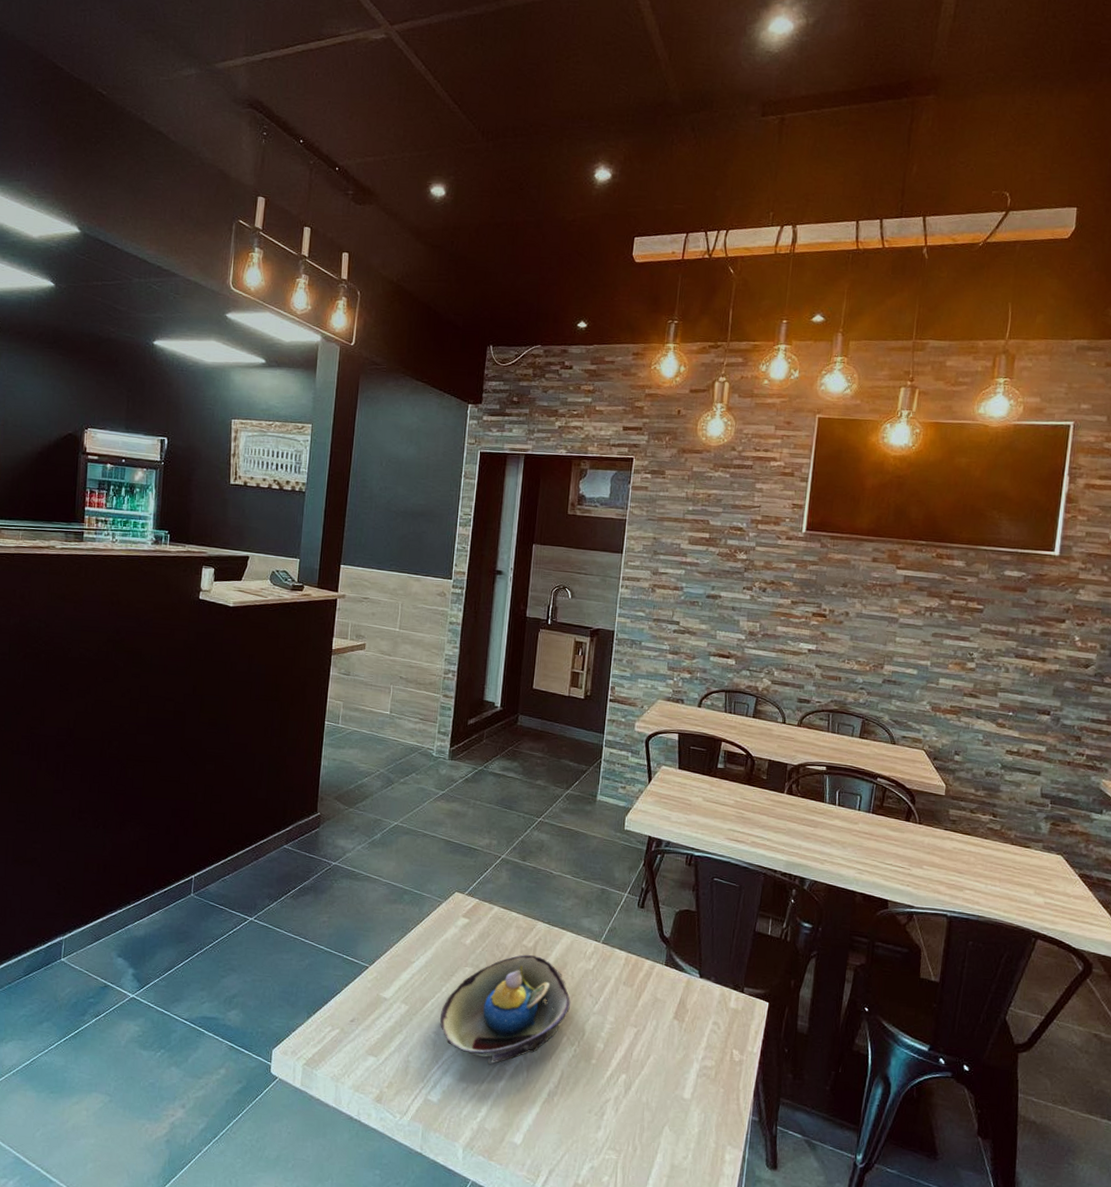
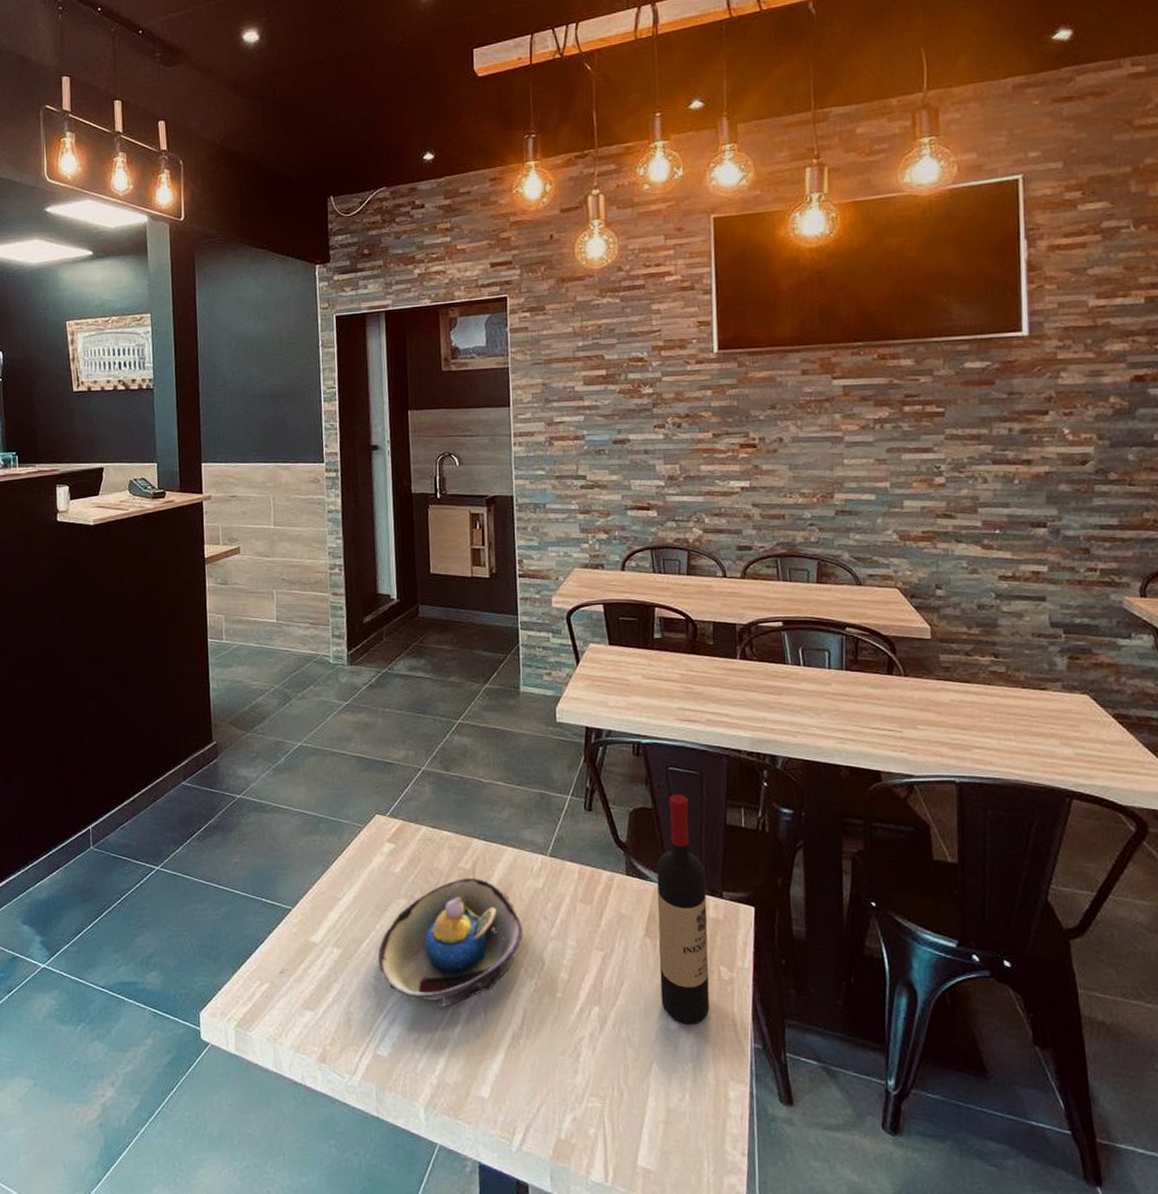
wine bottle: none [680,901,733,1097] -> present [656,793,710,1026]

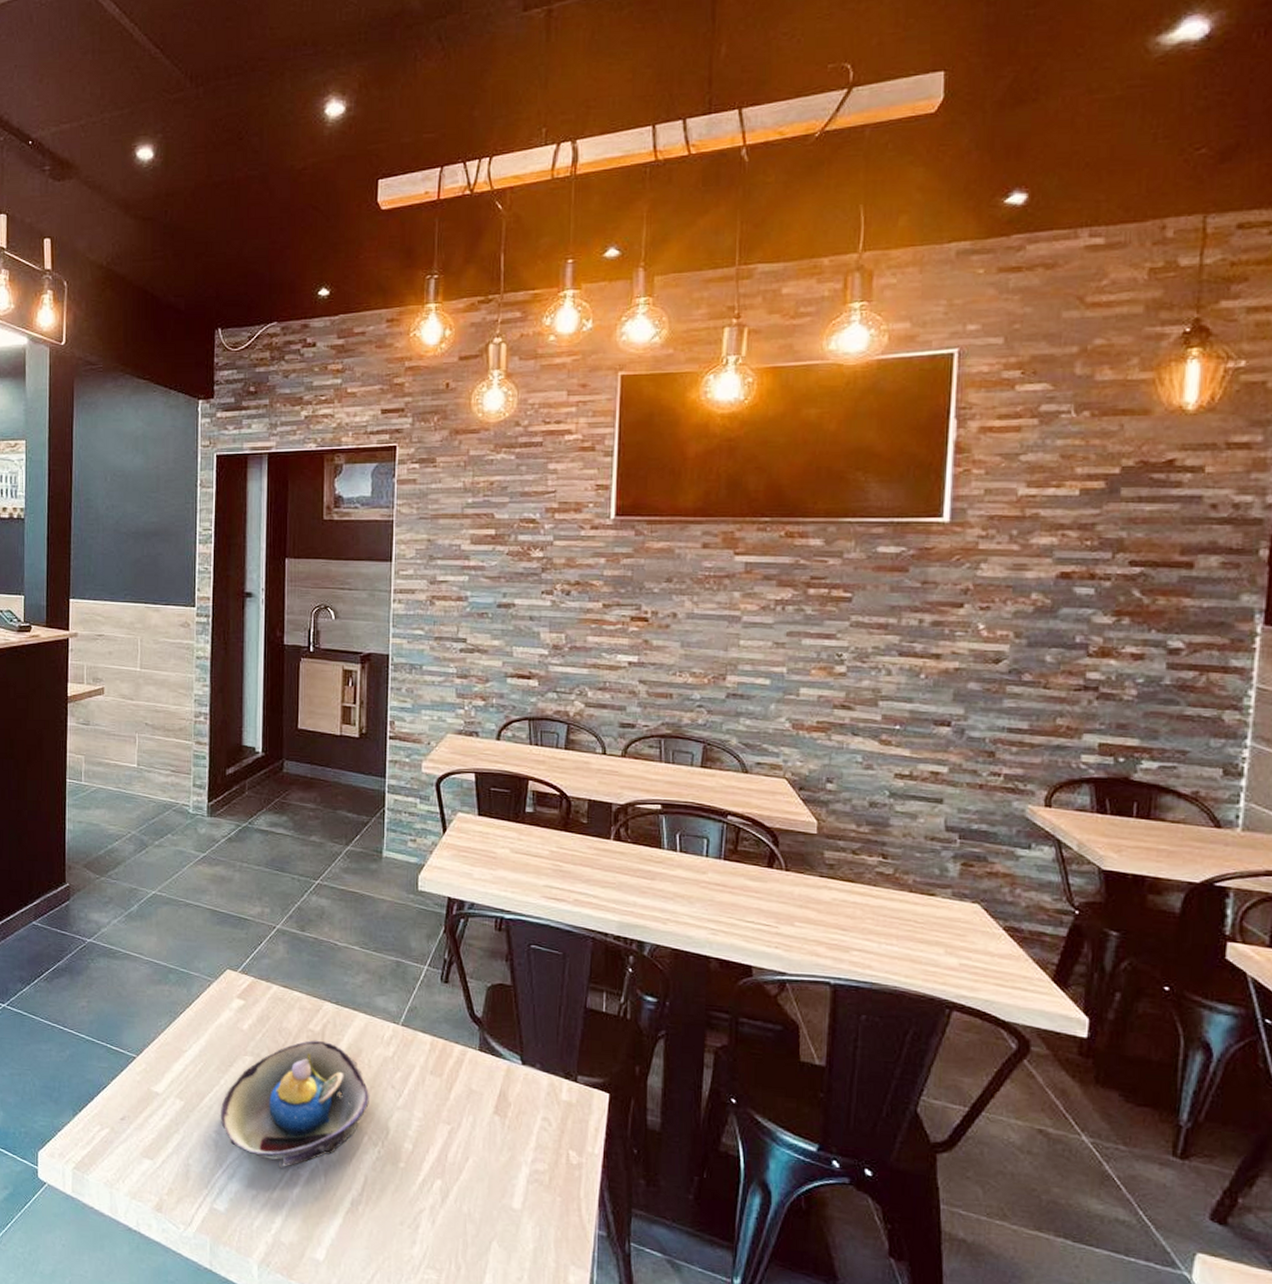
wine bottle: present [656,793,710,1026] -> none [506,972,562,1207]

